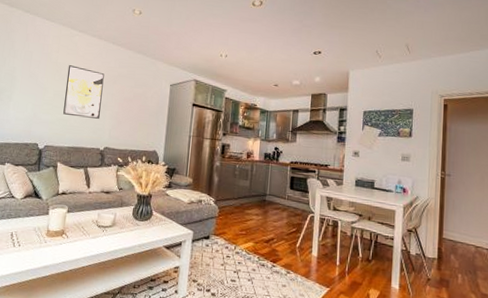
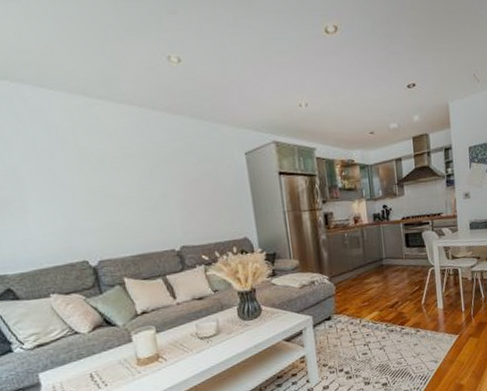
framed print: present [63,65,105,119] -> none [96,148,165,216]

